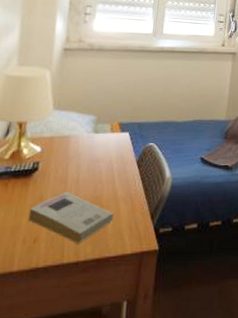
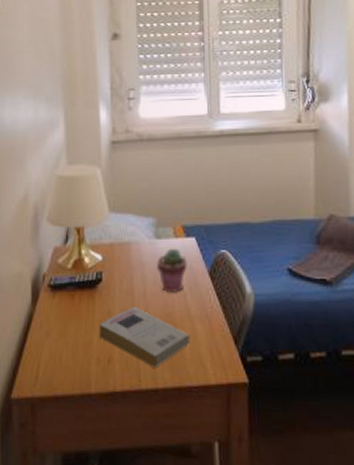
potted succulent: none [91,141,120,179] -> present [156,248,187,294]

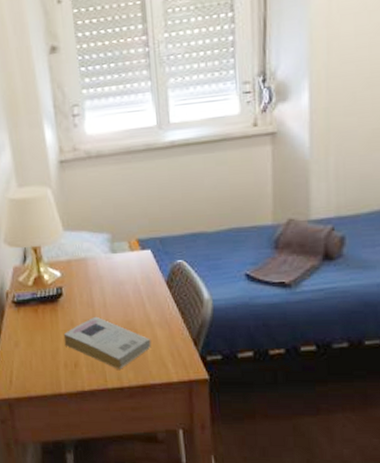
potted succulent: present [156,248,187,294] -> none [113,261,145,303]

